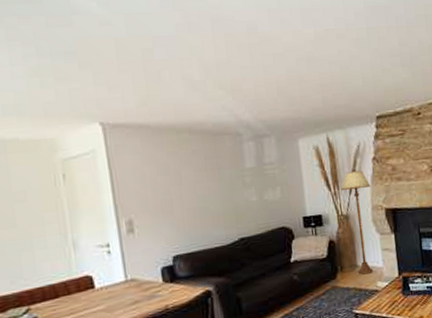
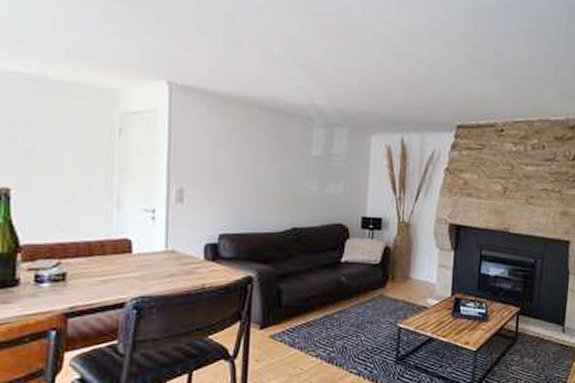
floor lamp: present [340,168,373,275] -> none [406,176,438,289]

